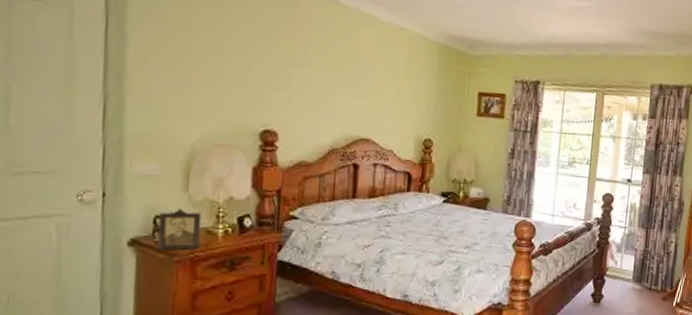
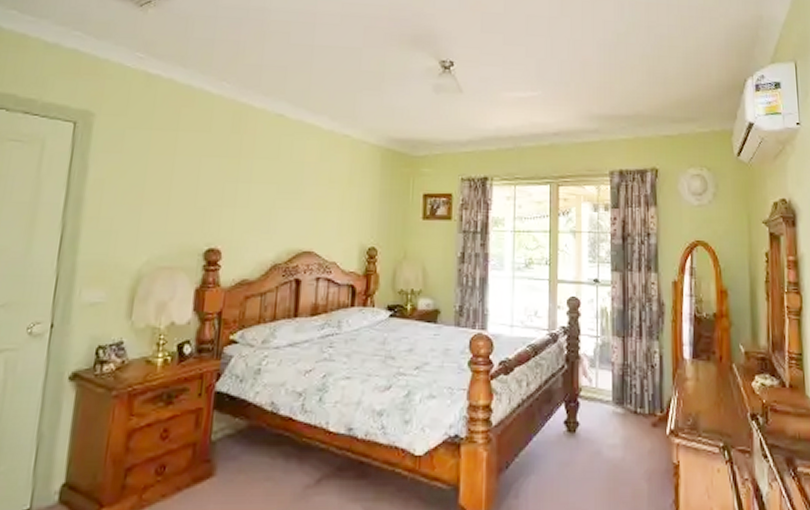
photo frame: present [157,209,202,251] -> none [97,337,143,385]

